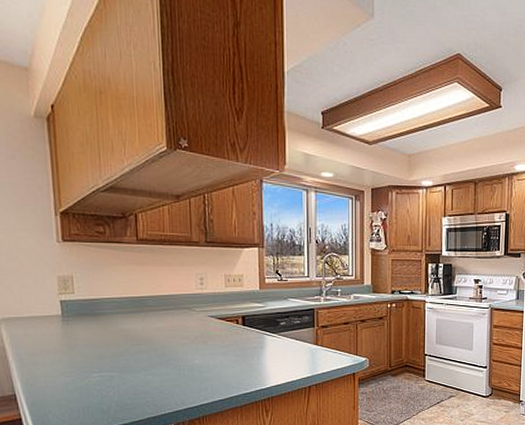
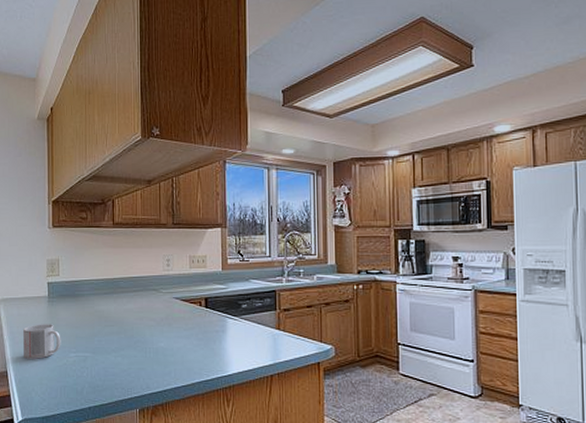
mug: none [33,344,81,382] -> present [23,324,61,360]

